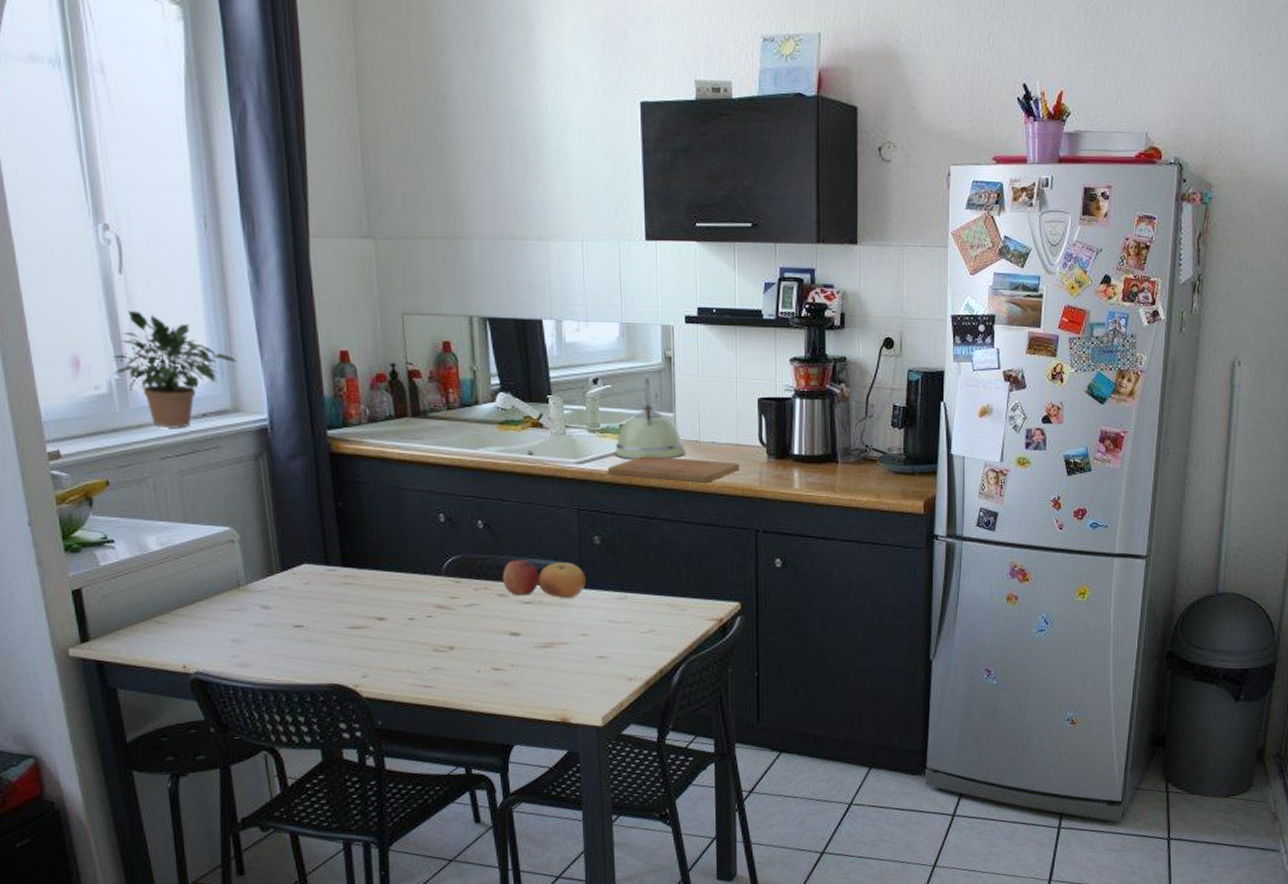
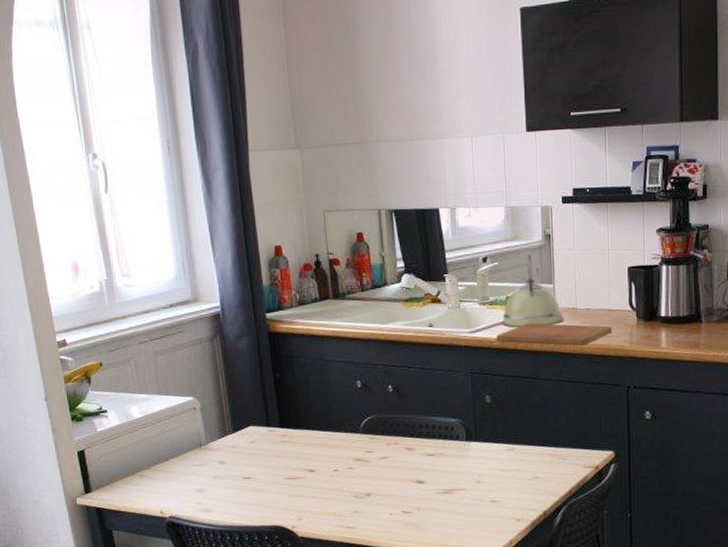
potted plant: present [112,311,237,429] -> none [102,223,195,319]
fruit: present [502,560,539,596] -> none [409,418,440,449]
fruit: present [537,562,587,599] -> none [438,419,480,451]

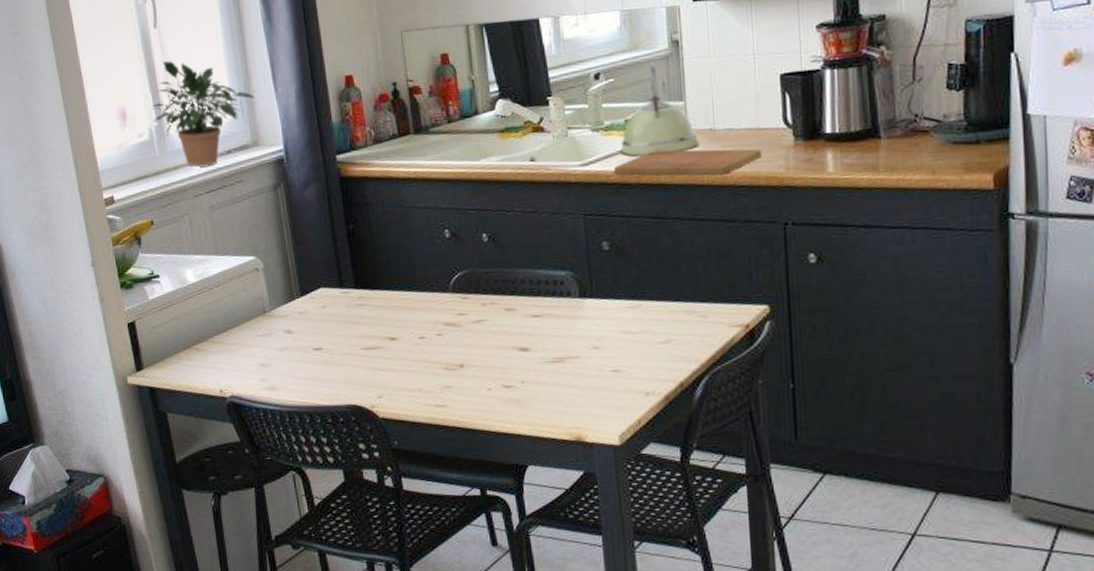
potted plant: none [102,223,195,319] -> present [151,61,255,168]

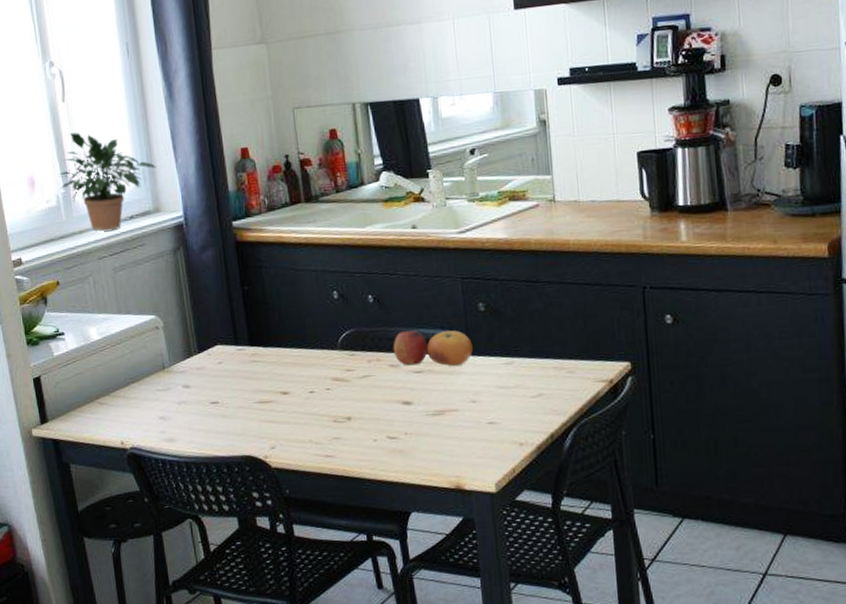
fruit: none [509,272,547,310] -> present [393,330,428,366]
fruit: none [545,271,597,310] -> present [426,330,474,367]
cutting board: present [614,148,761,176] -> none [489,219,622,243]
kettle: present [620,62,699,157] -> none [494,139,565,225]

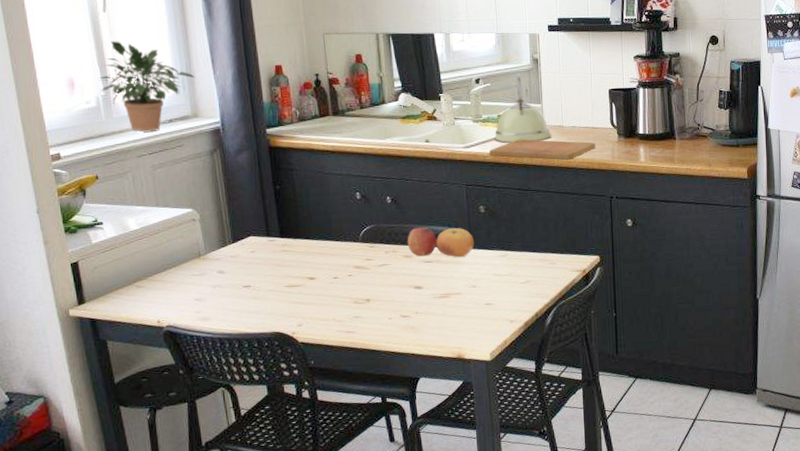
cutting board: none [489,219,622,243] -> present [489,139,595,160]
kettle: none [494,139,565,225] -> present [494,73,551,143]

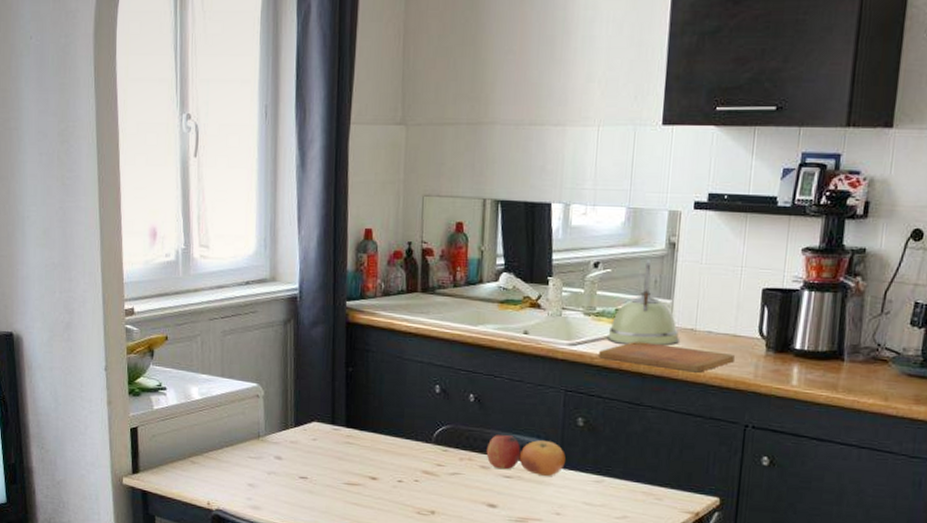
potted plant: present [99,41,195,133] -> none [181,190,279,294]

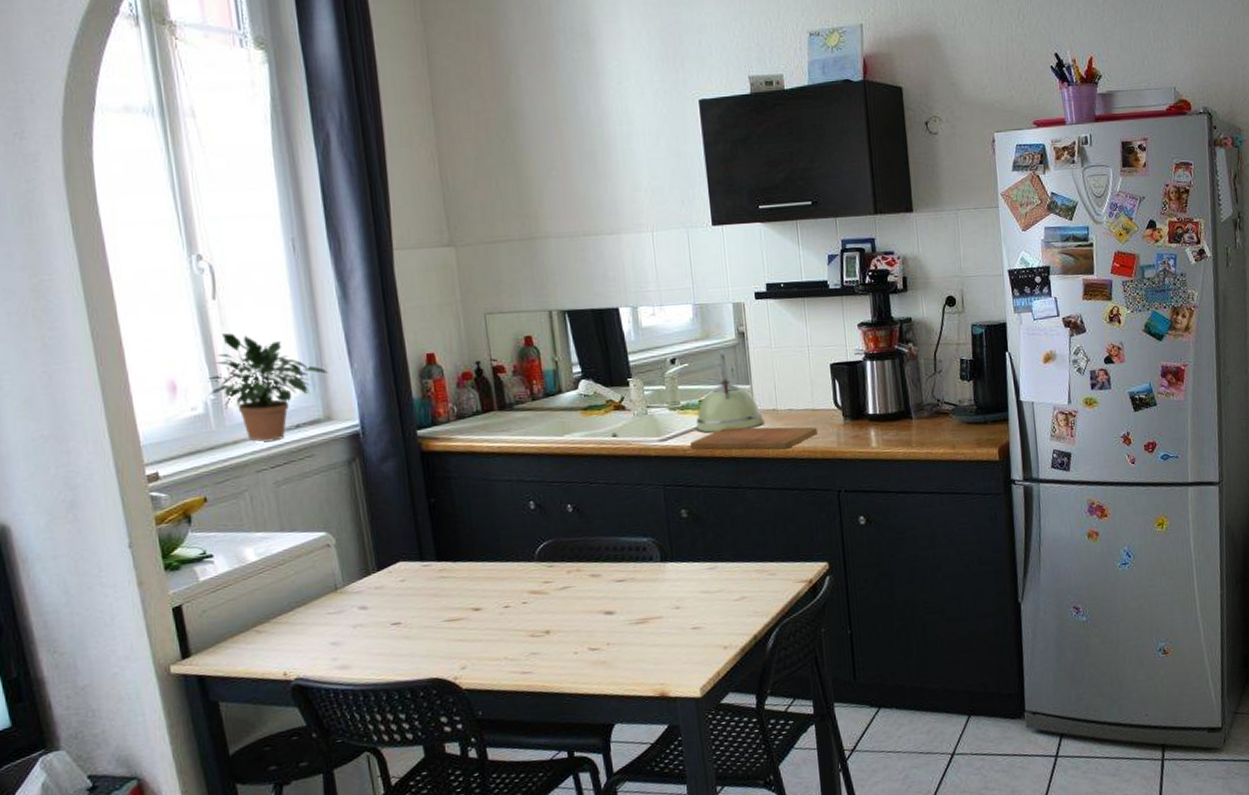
potted plant: none [181,190,279,294] -> present [207,333,328,443]
fruit: present [486,435,521,470] -> none [593,539,630,575]
fruit: present [519,440,566,477] -> none [628,537,677,574]

